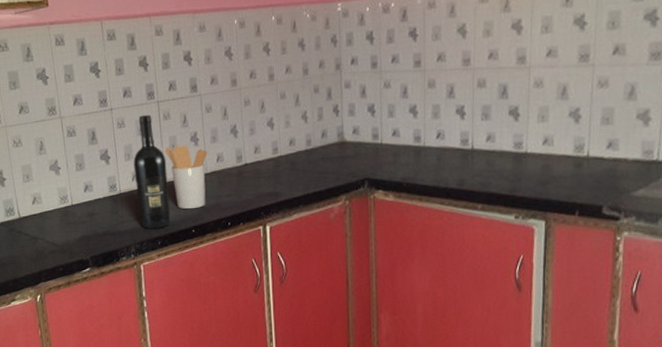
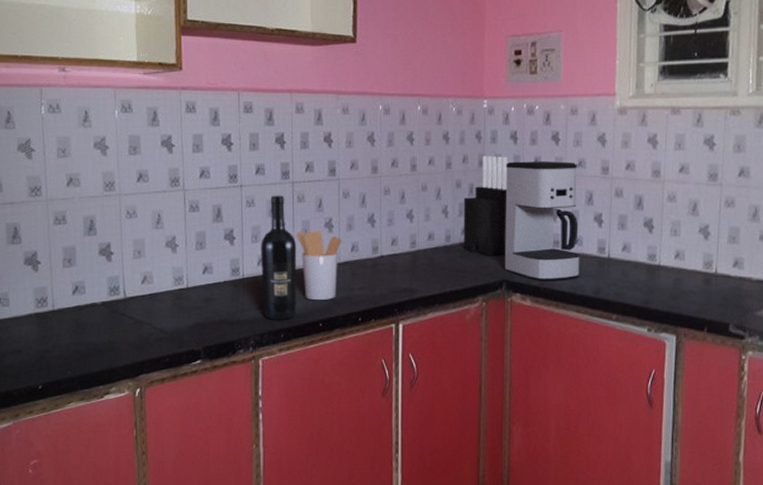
knife block: none [322,57,367,156] -> present [463,156,508,255]
coffee maker: none [363,57,443,177] -> present [504,161,580,281]

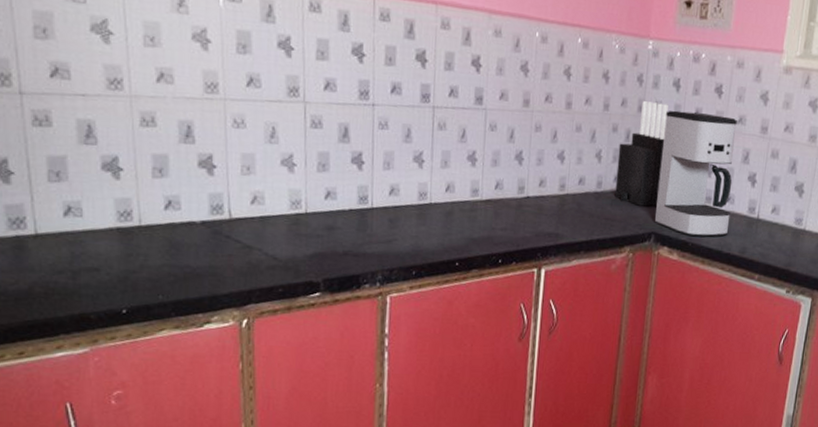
wine bottle: present [260,195,297,320] -> none [393,119,435,256]
utensil holder: present [296,230,342,301] -> none [434,162,486,239]

